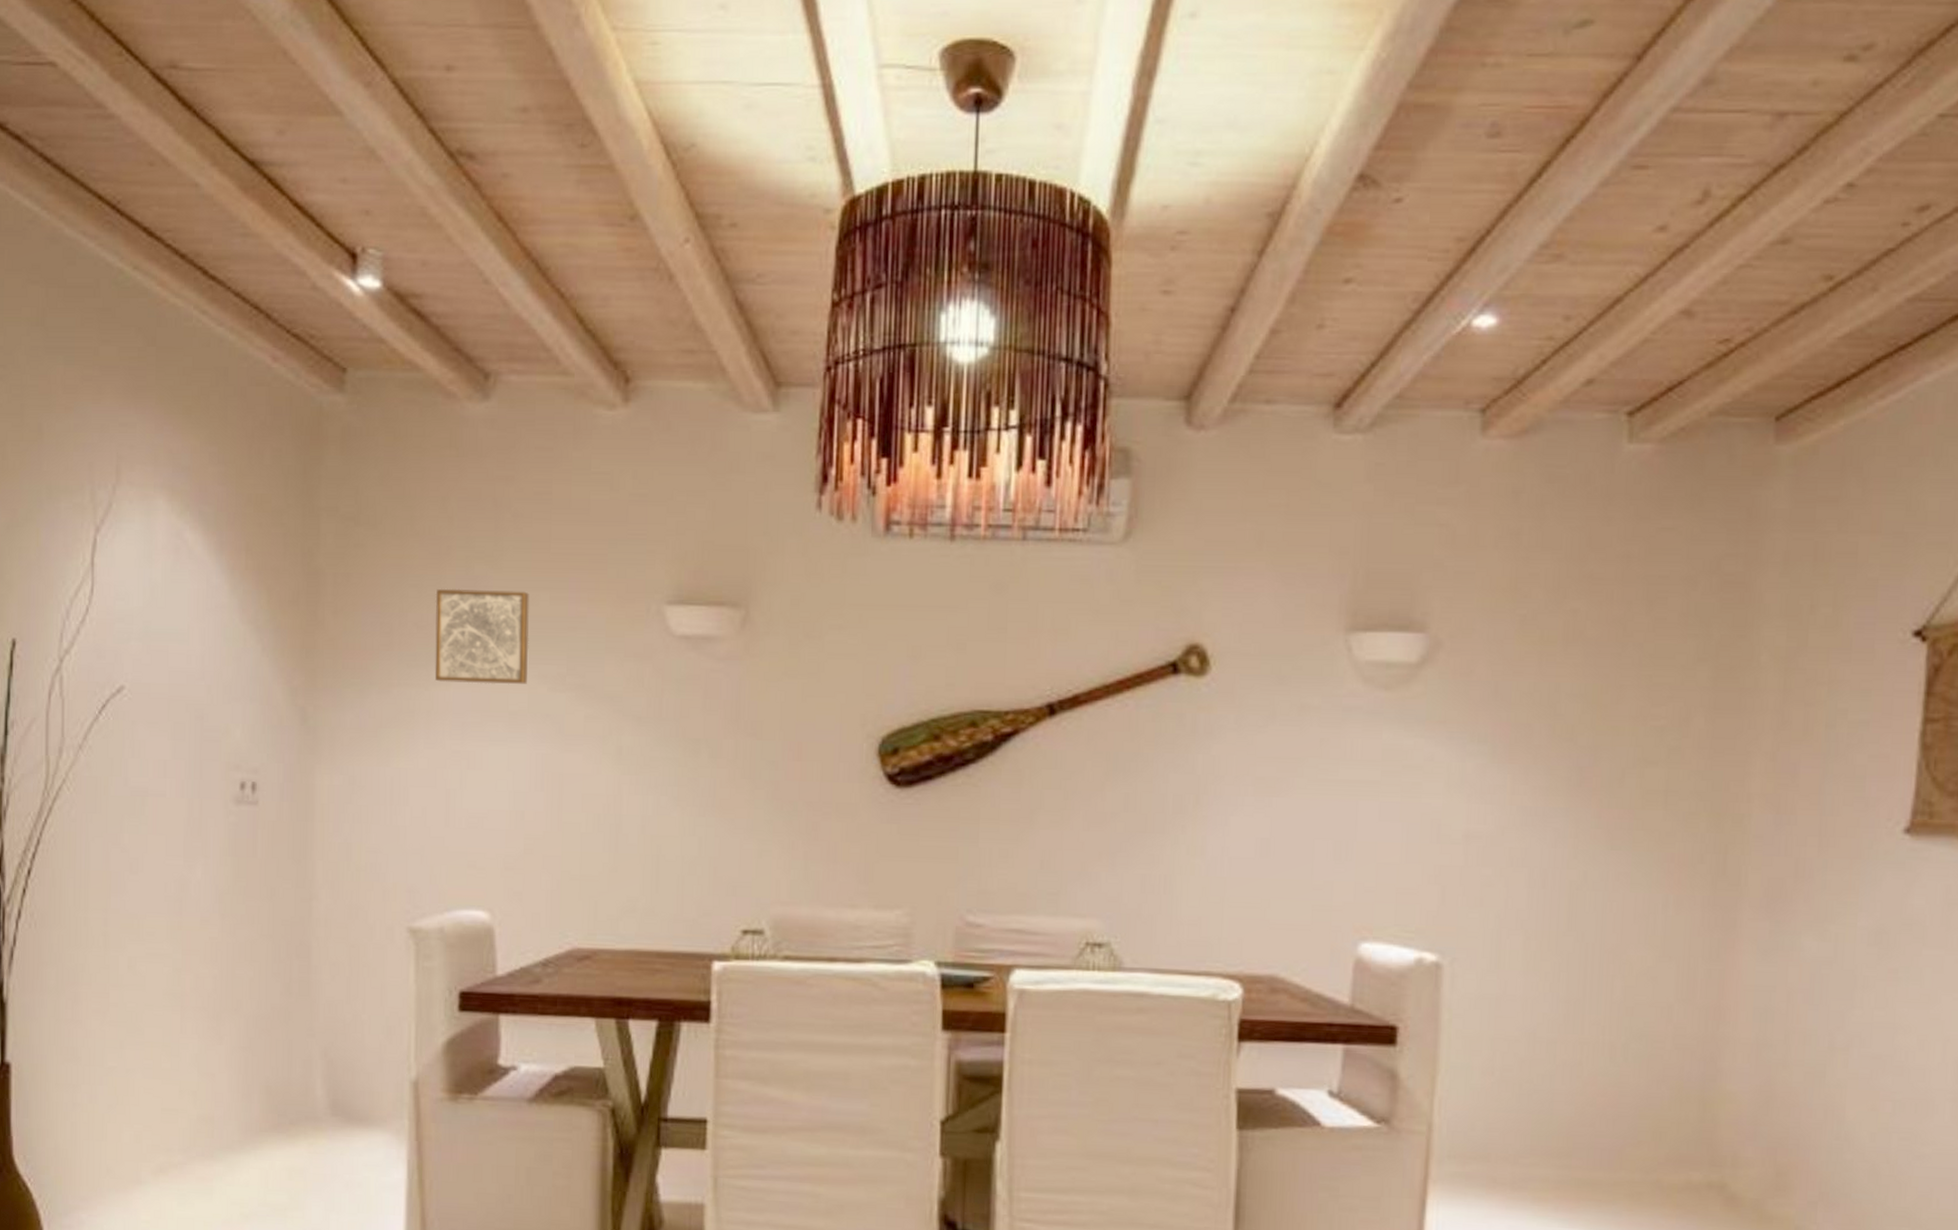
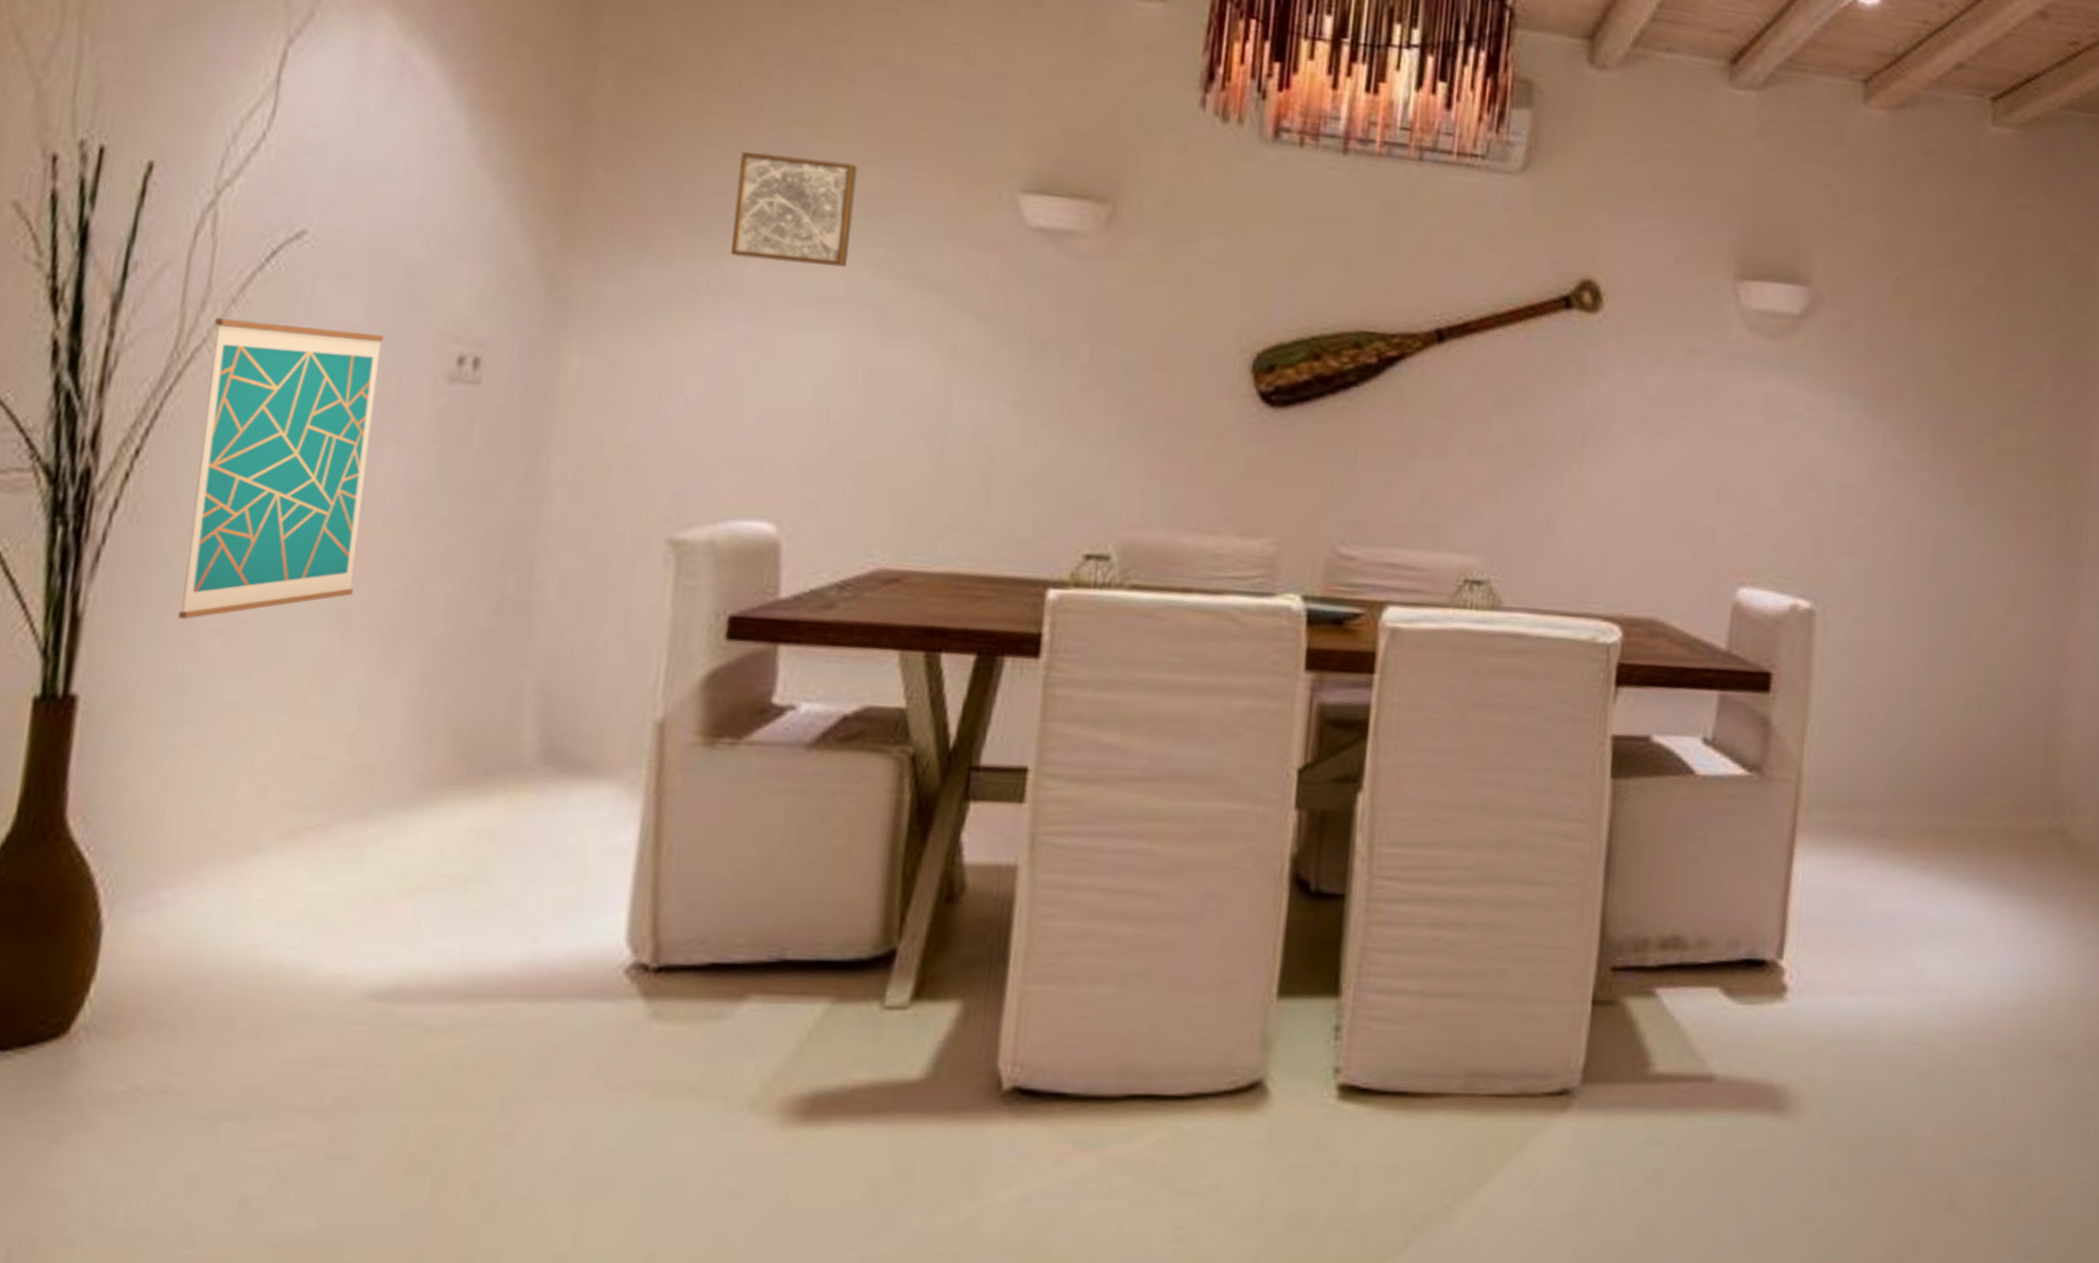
wall art: none [69,762,186,1003] -> present [178,318,384,619]

